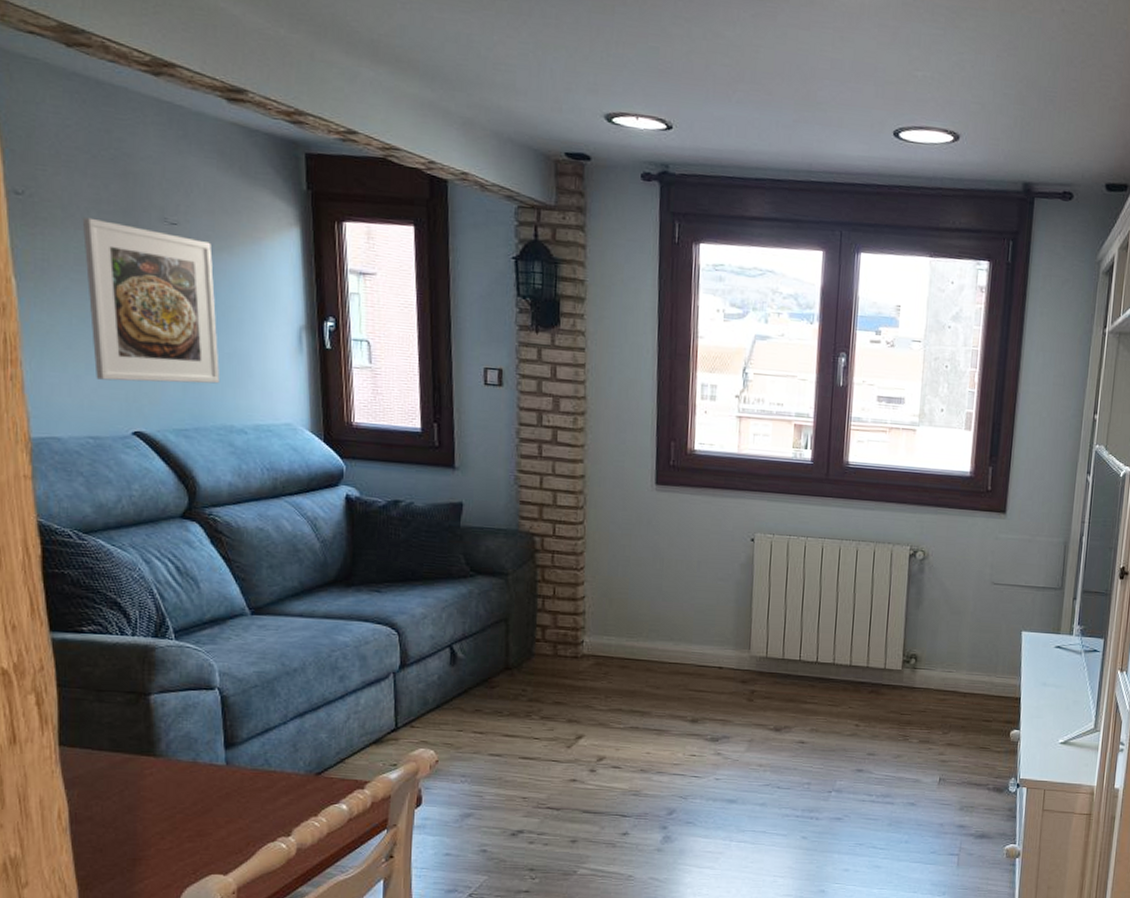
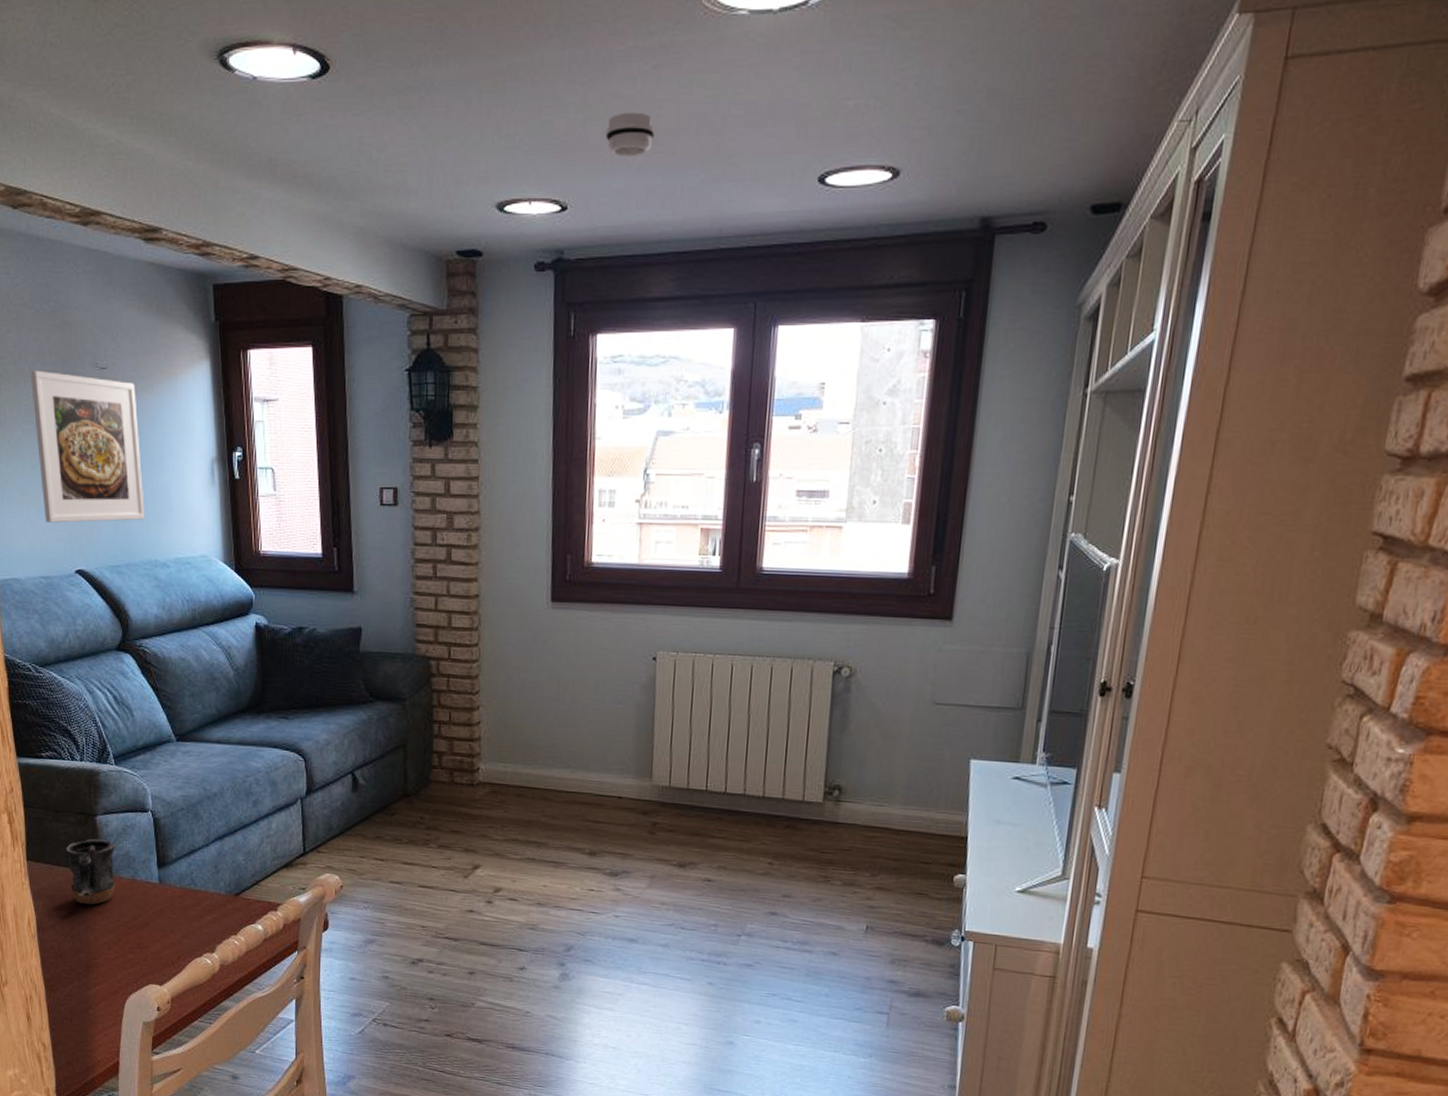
mug: none [110,719,174,792] -> present [66,838,116,905]
smoke detector: none [708,51,754,92] -> present [605,112,656,158]

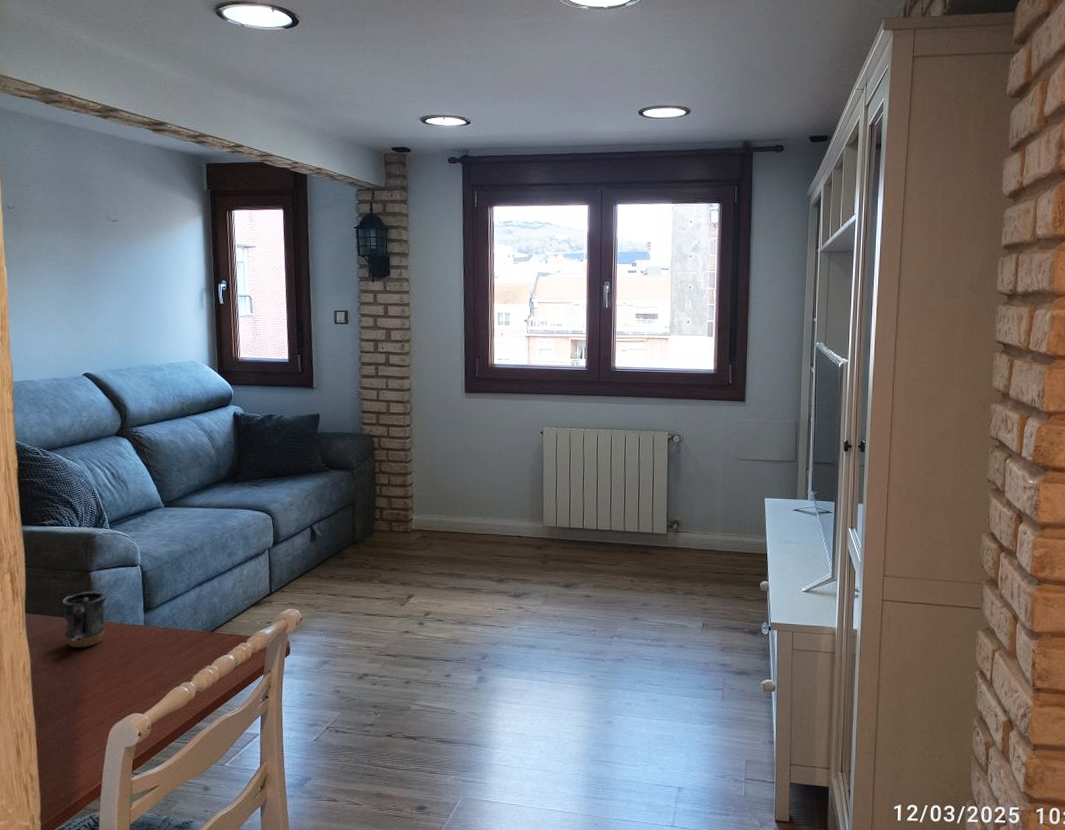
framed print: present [30,370,145,523] -> none [52,221,145,337]
smoke detector: present [605,112,656,158] -> none [495,63,530,92]

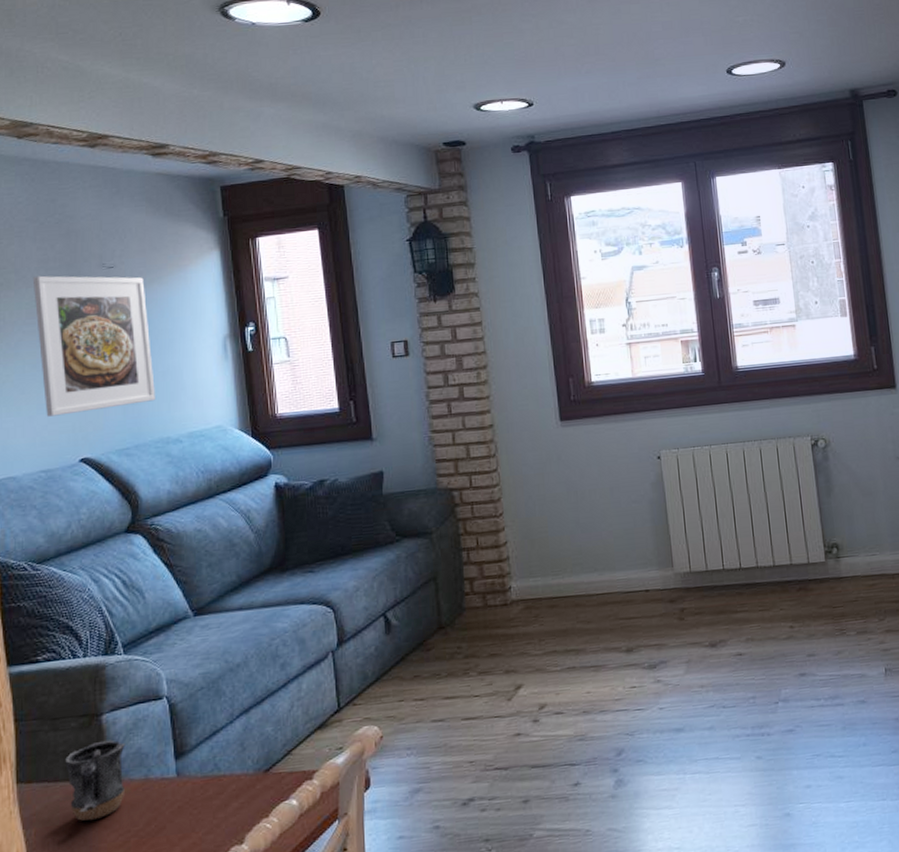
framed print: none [52,221,145,337] -> present [32,275,155,417]

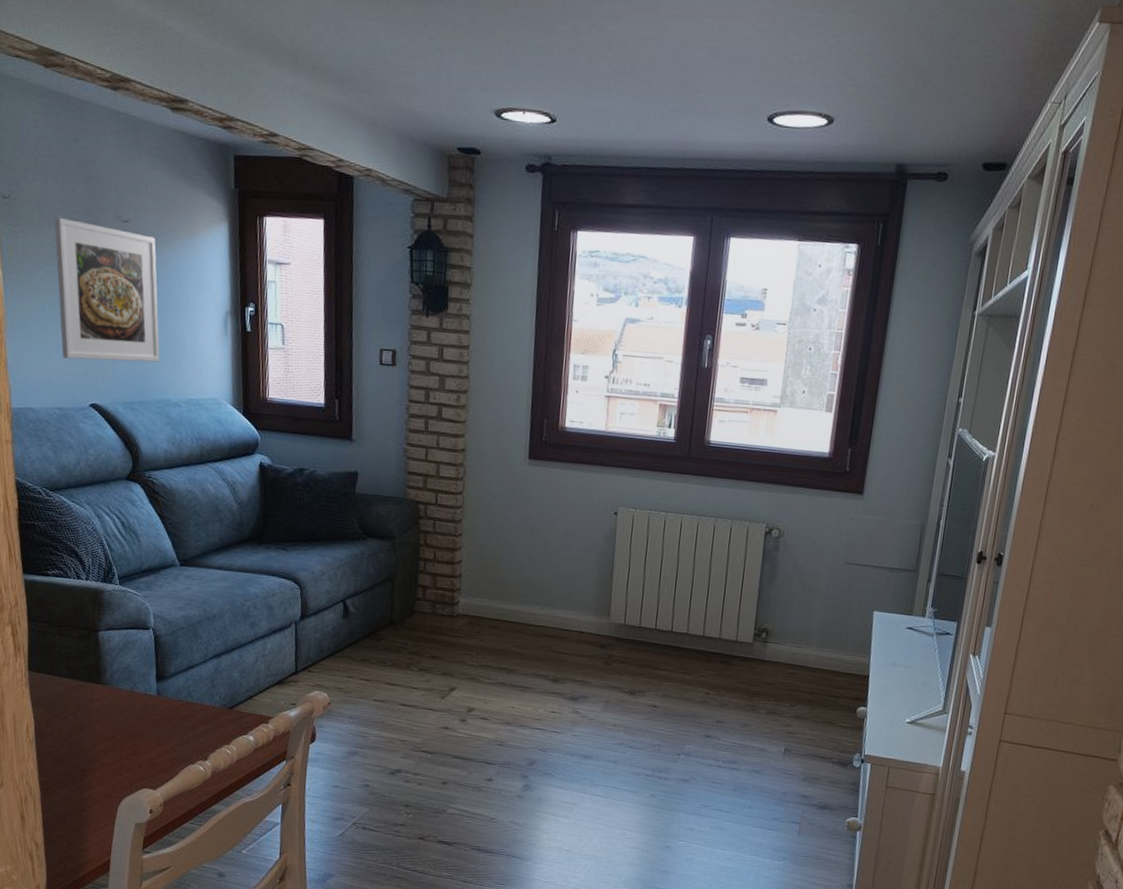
mug: present [65,739,125,821] -> none [67,652,117,714]

